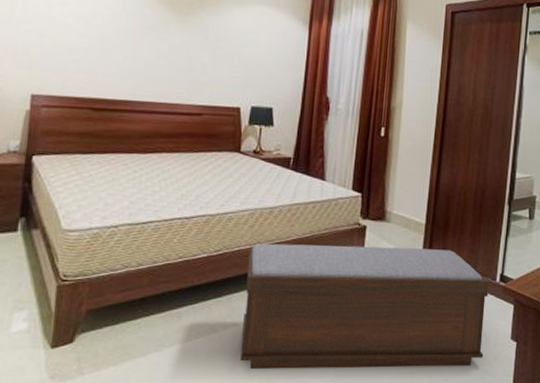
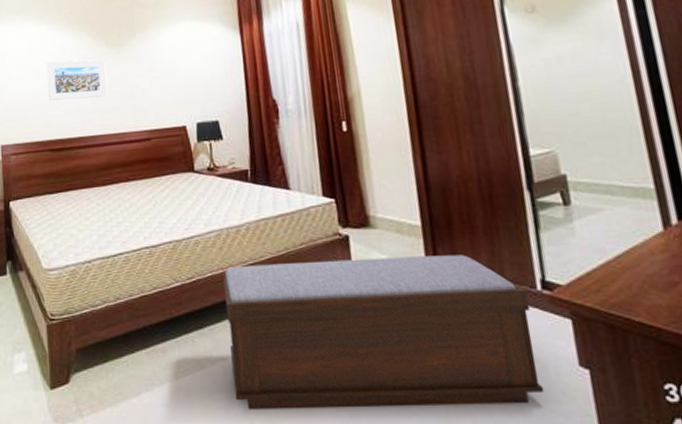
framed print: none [97,14,168,65] -> present [47,59,108,101]

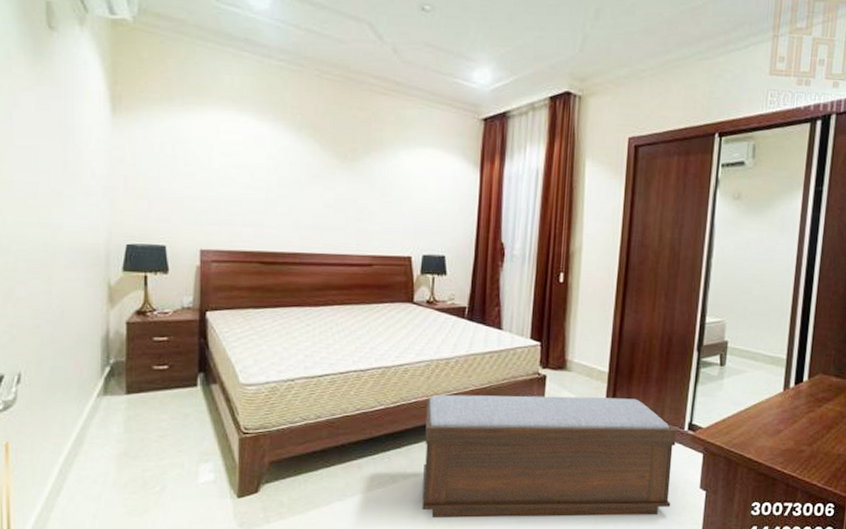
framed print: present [47,59,108,101] -> none [262,164,333,215]

